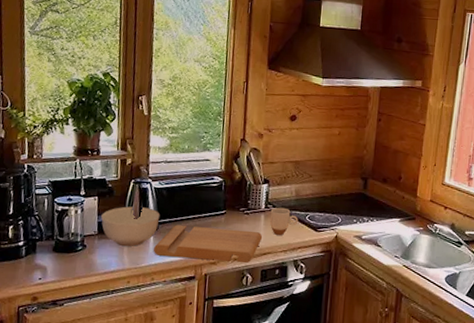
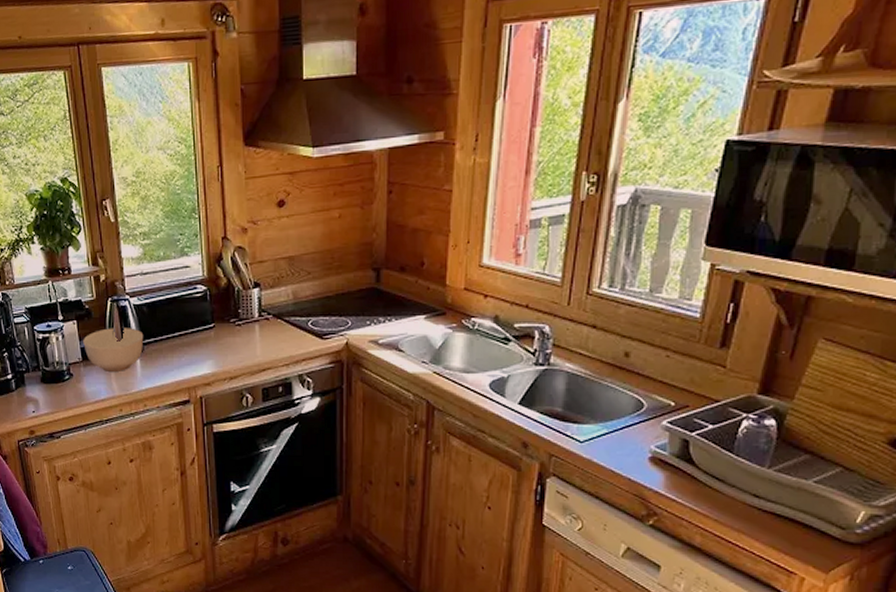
cutting board: present [154,224,263,264] -> none [142,344,260,382]
mug: present [269,207,299,235] -> none [265,314,299,347]

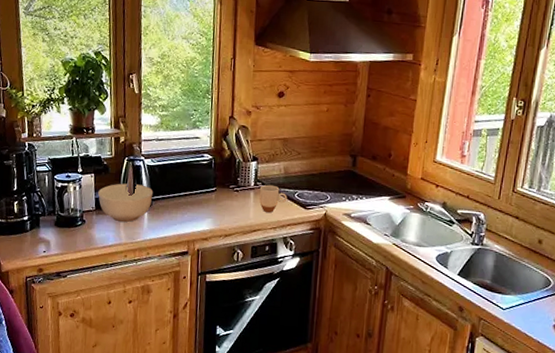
mug: none [265,314,299,347] -> present [259,184,288,212]

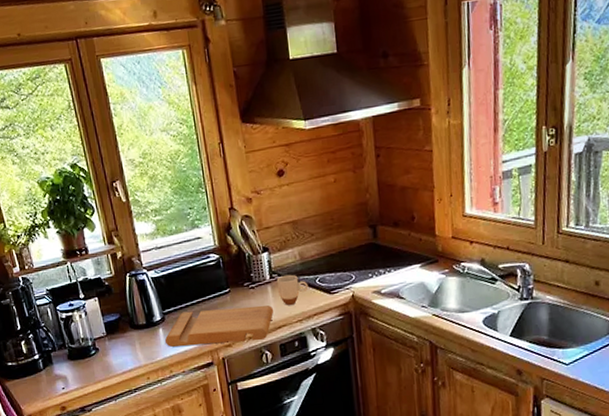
bowl: present [98,183,154,222] -> none [106,299,164,343]
cutting board: none [148,201,253,240] -> present [165,304,274,347]

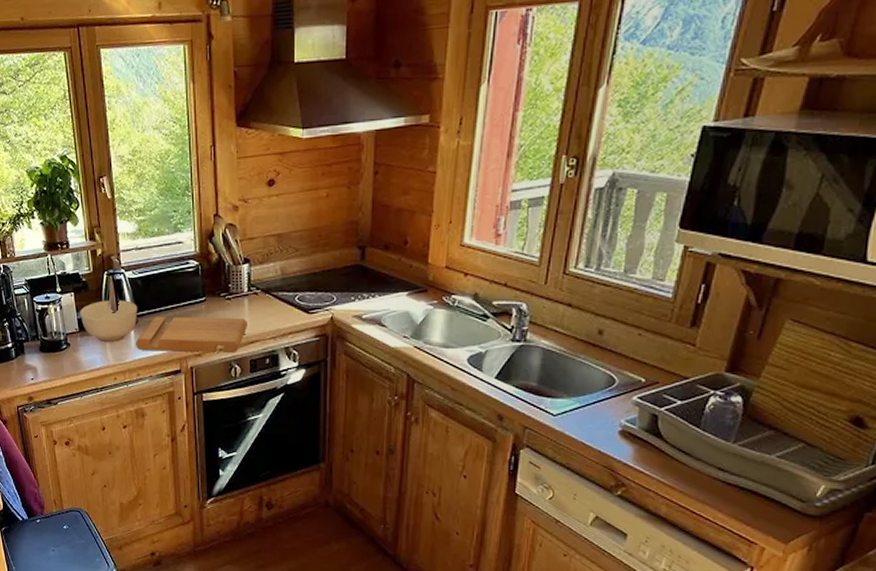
bowl: none [106,299,164,343] -> present [80,300,138,342]
mug: present [276,274,309,305] -> none [254,289,287,320]

